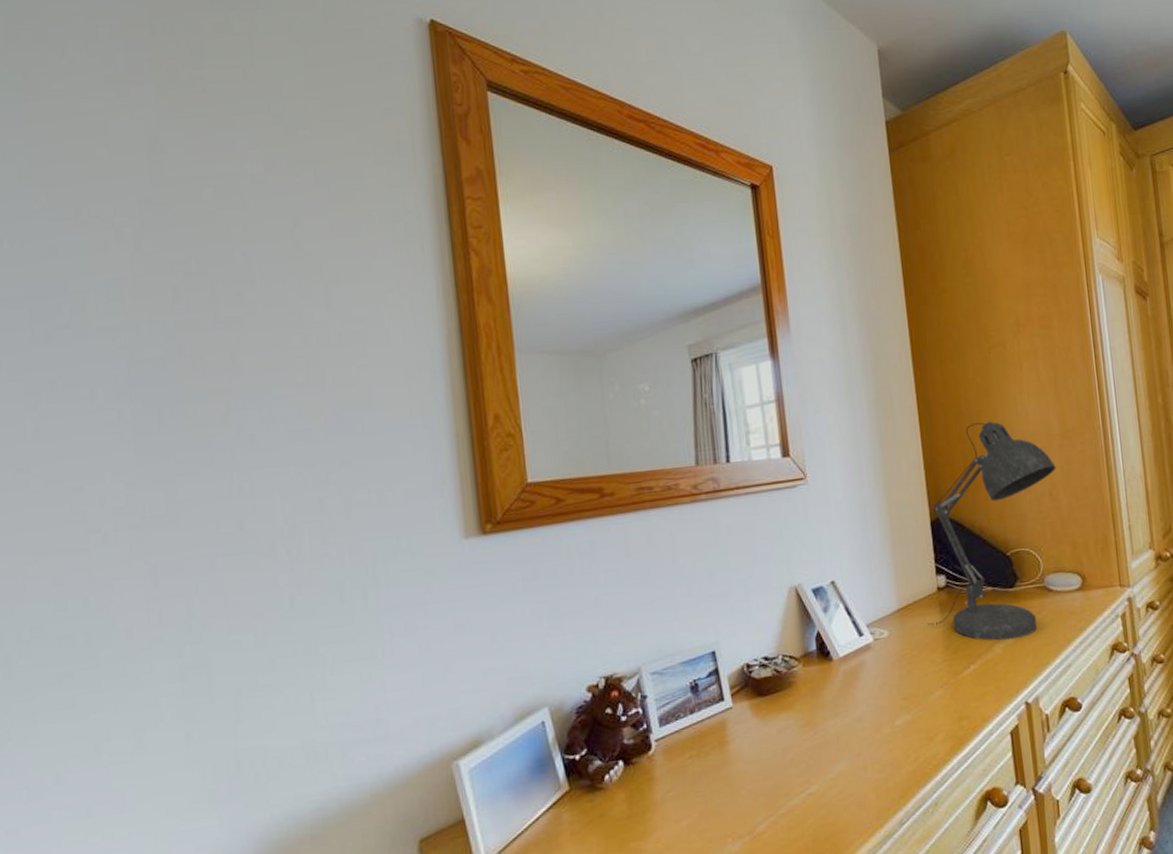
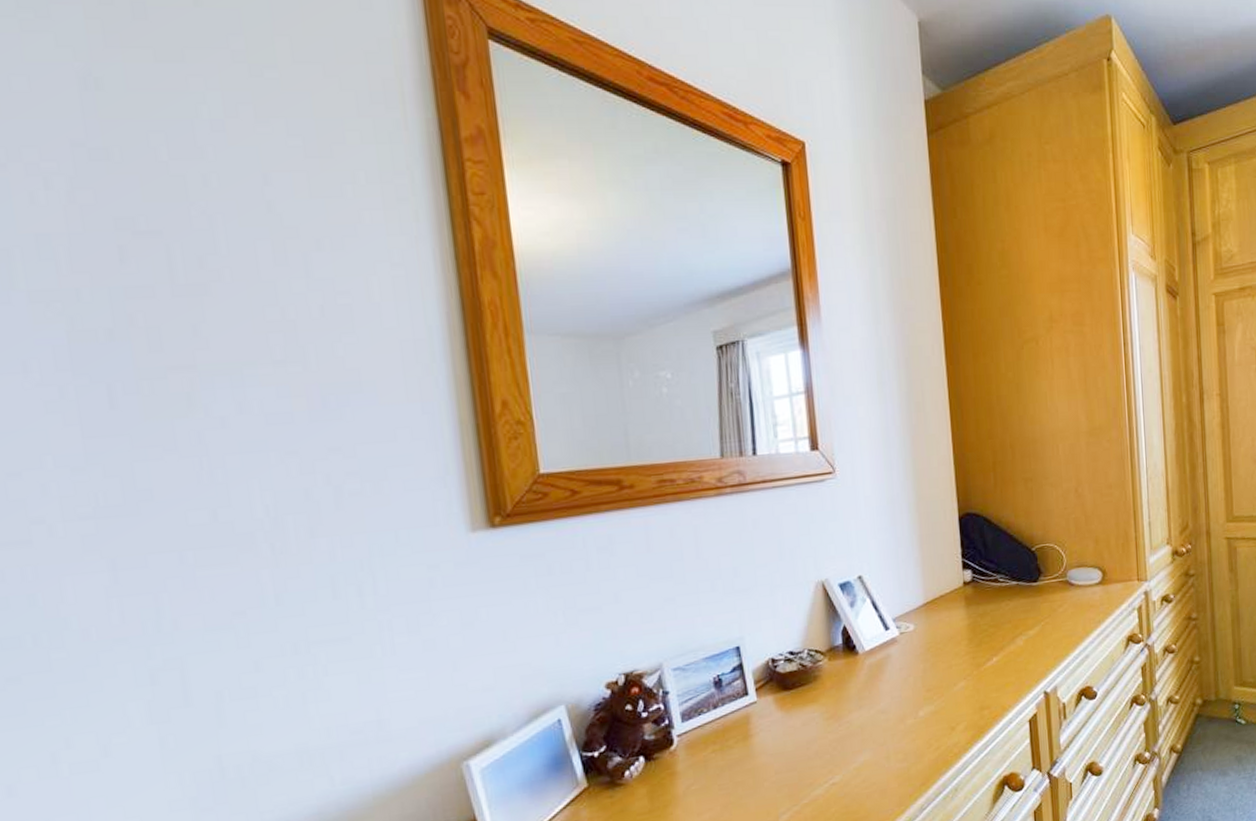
desk lamp: present [927,421,1056,641] -> none [953,418,1083,634]

